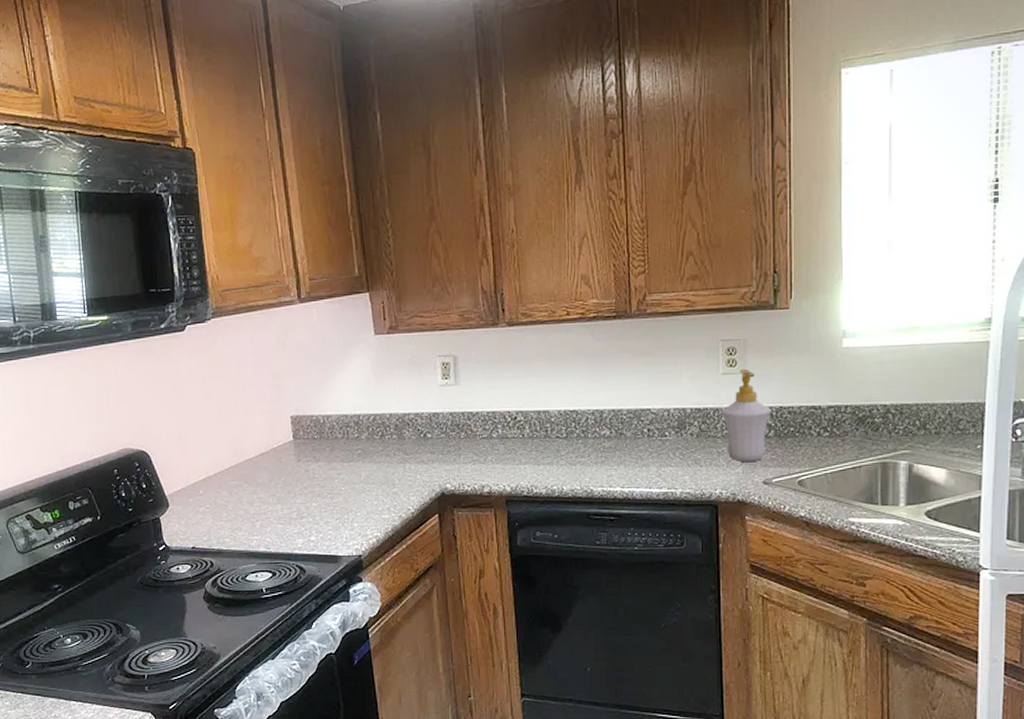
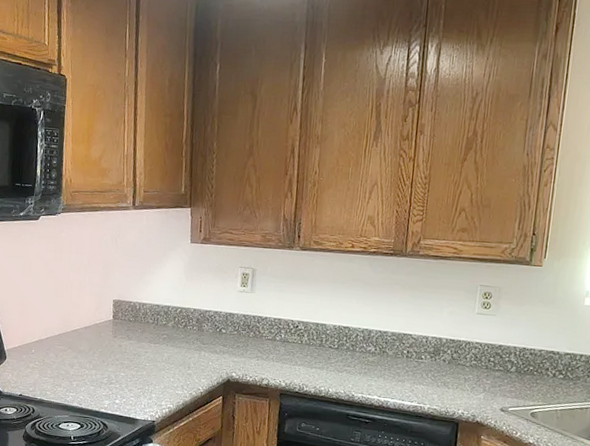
soap bottle: present [721,368,771,462] -> none [472,311,516,391]

